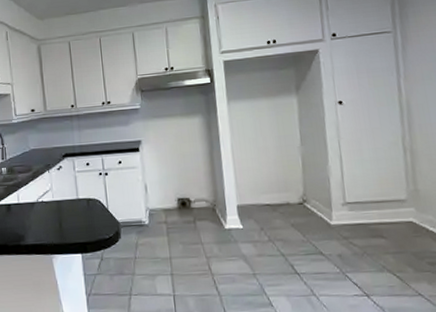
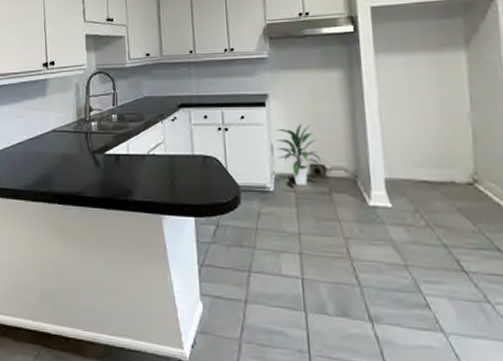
indoor plant: none [148,164,187,217] -> present [275,124,321,185]

